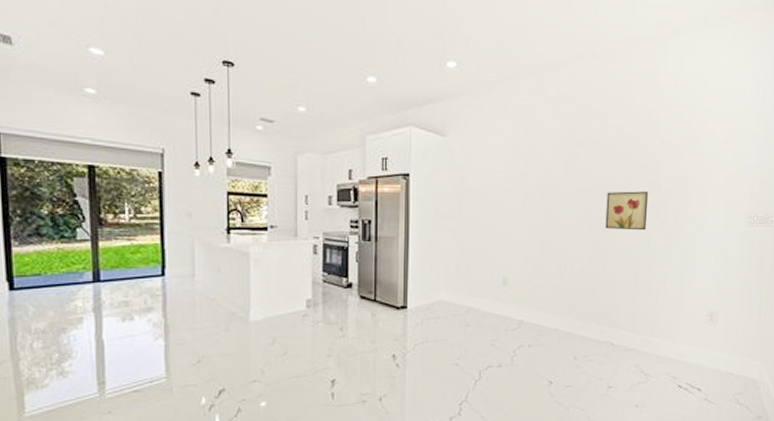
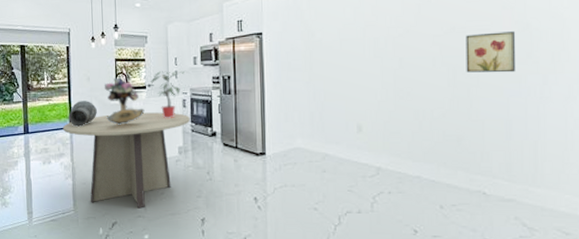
dining table: none [151,259,321,372] -> present [62,112,190,209]
ceramic pot: none [160,242,201,274] -> present [68,101,97,127]
bouquet: none [211,213,265,273] -> present [104,76,145,125]
potted plant: none [273,210,318,266] -> present [150,70,186,118]

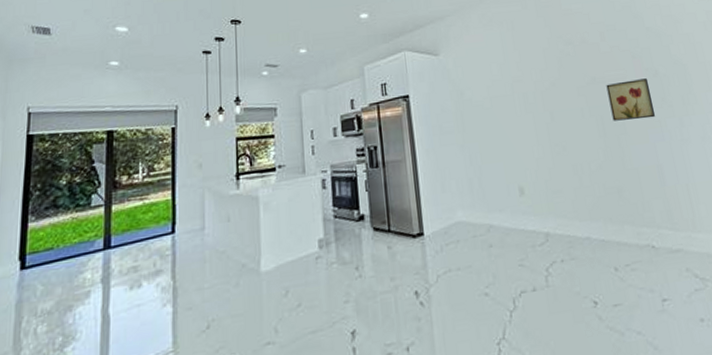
dining table: present [62,112,190,209] -> none [161,196,332,336]
ceramic pot: present [68,101,97,127] -> none [170,194,211,231]
bouquet: present [104,76,145,125] -> none [220,158,274,221]
potted plant: present [150,70,186,118] -> none [281,144,324,205]

